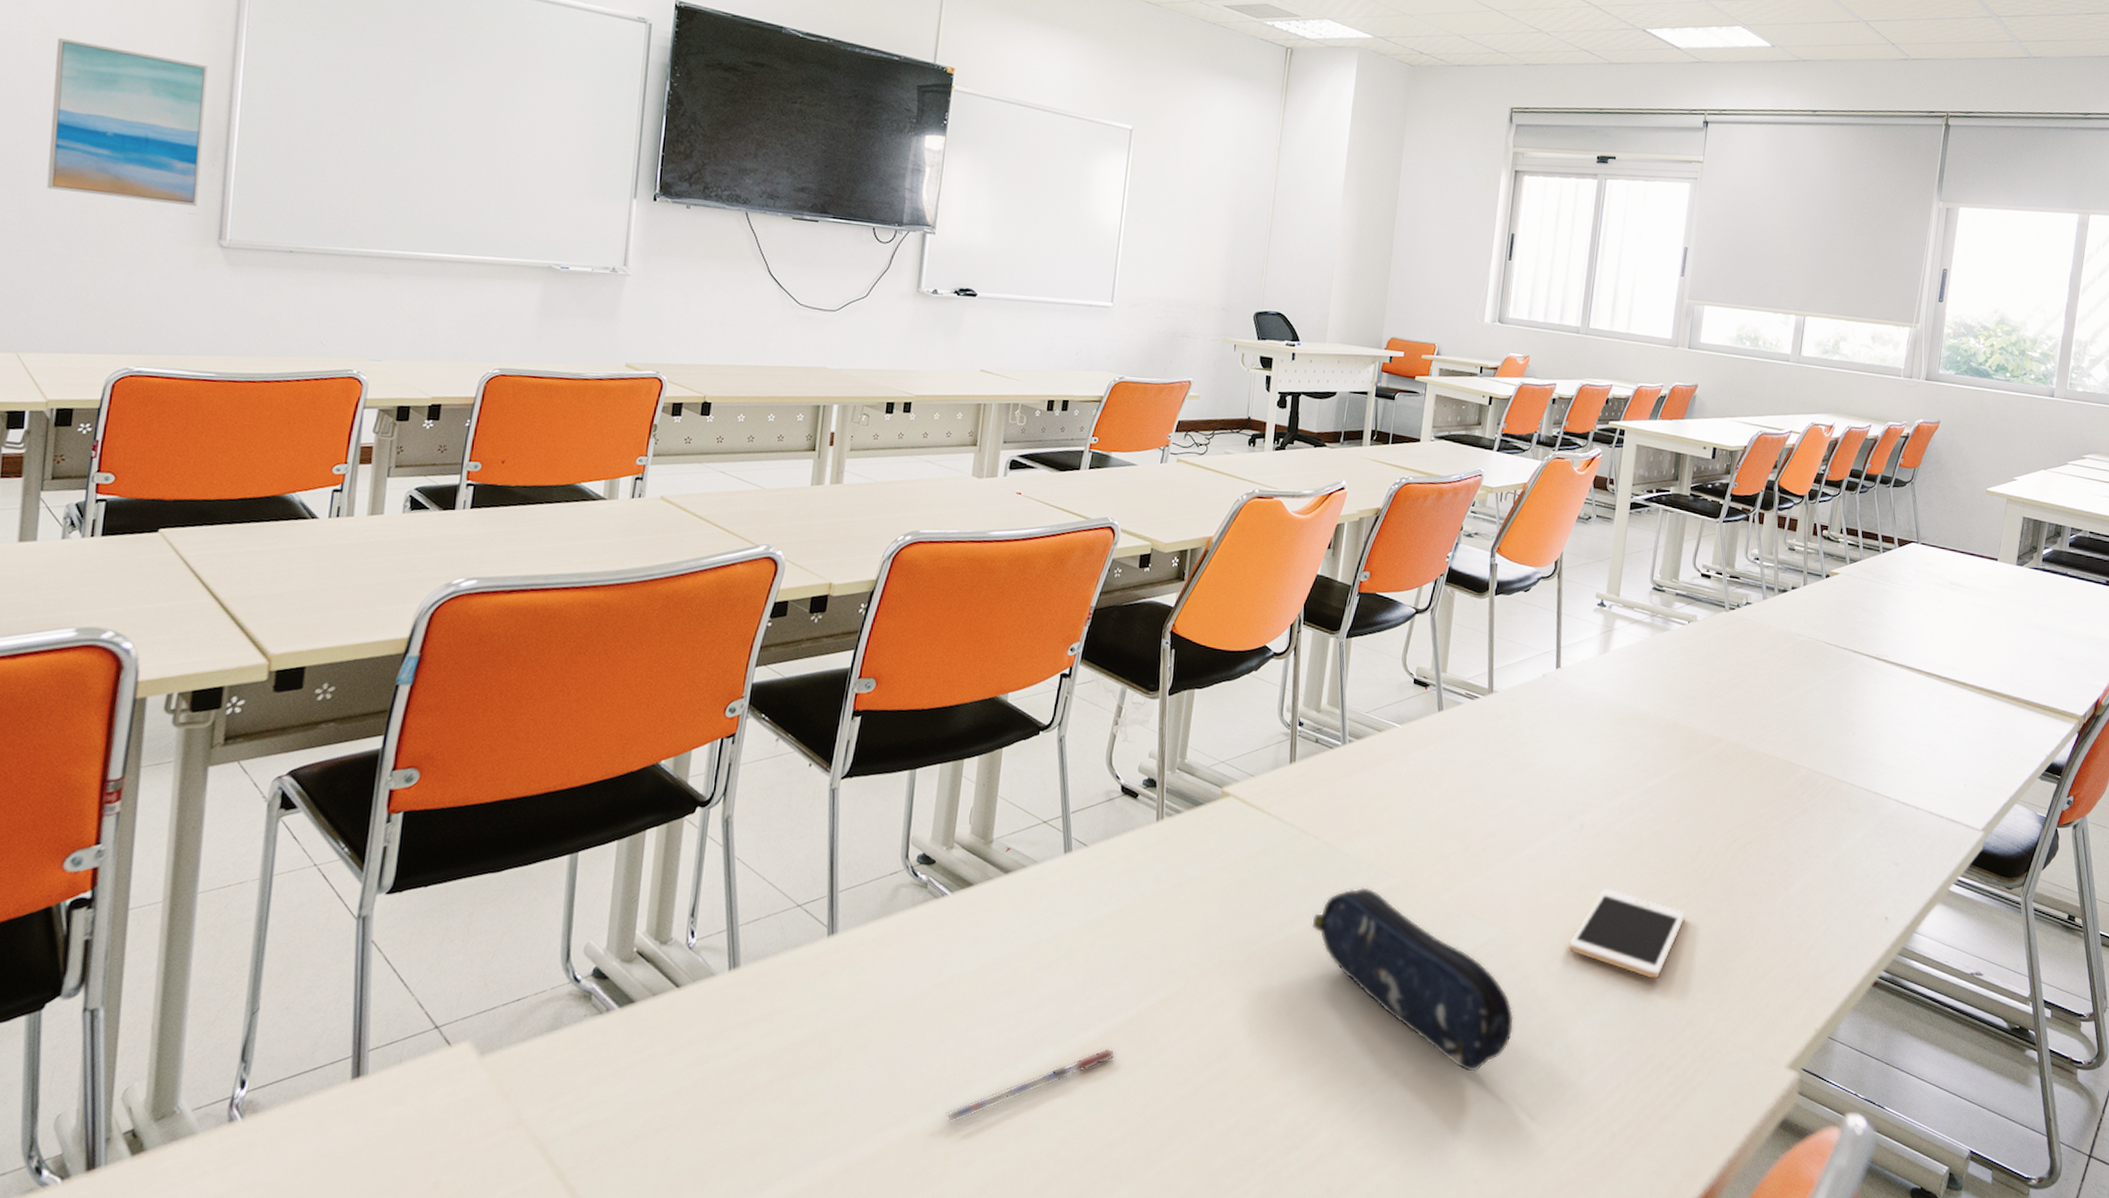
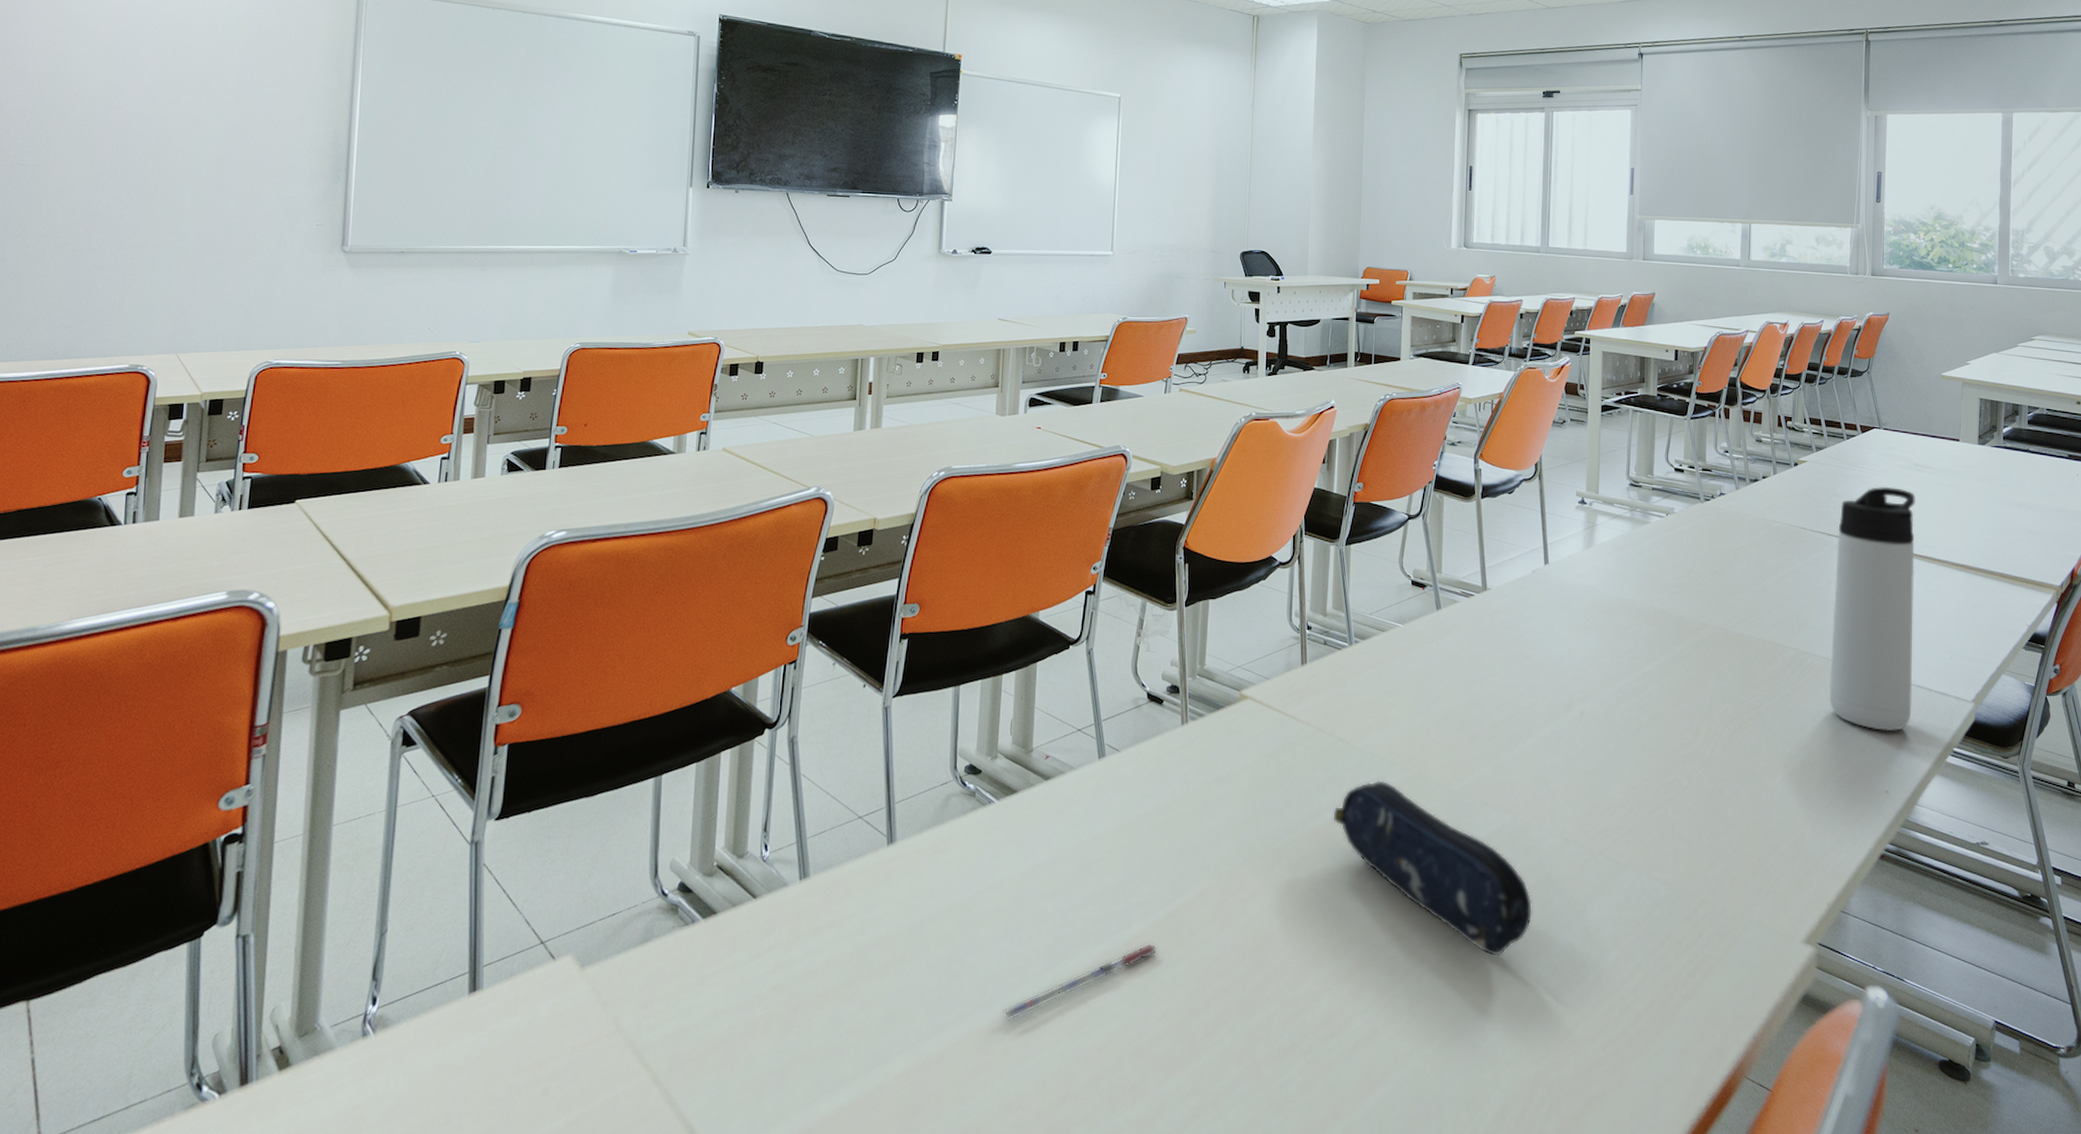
wall art: present [47,37,208,207] -> none [200,84,331,220]
cell phone: present [1568,889,1686,979] -> none [1579,773,1690,859]
thermos bottle: none [1837,603,1947,858] -> present [1829,486,1915,732]

